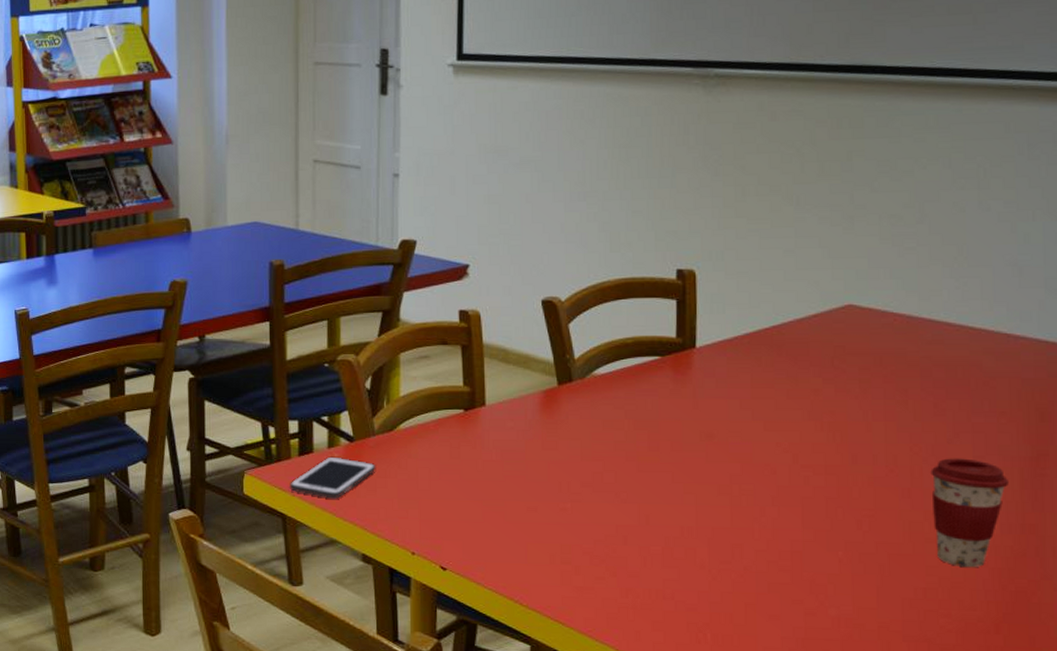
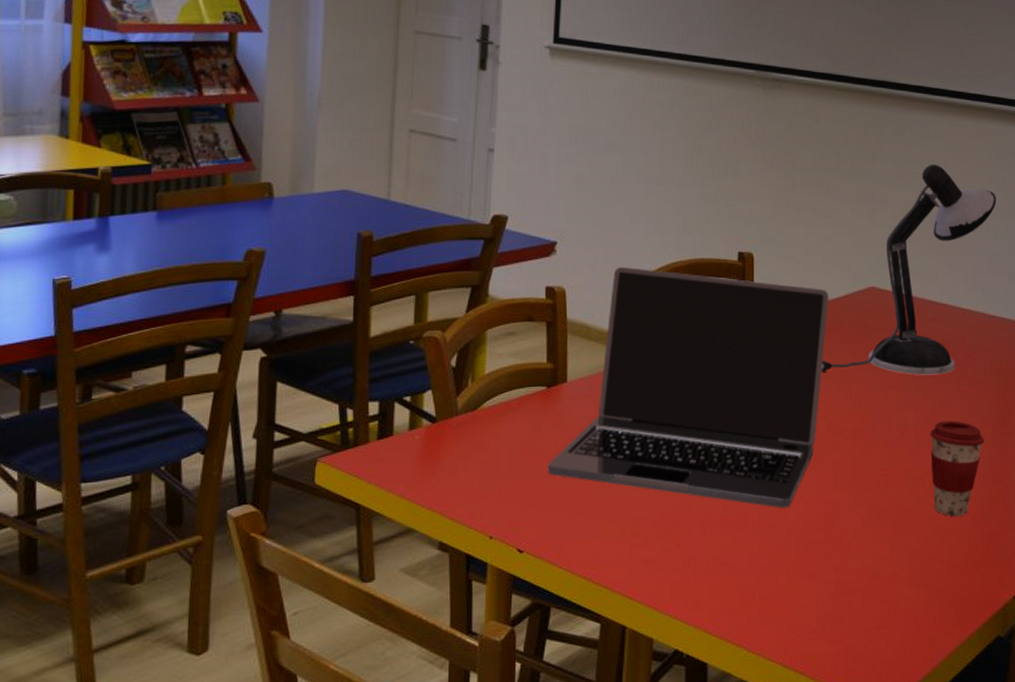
cell phone: present [288,456,376,499] -> none [365,439,458,484]
laptop: none [468,288,792,545] -> present [547,266,829,509]
desk lamp: none [783,158,1027,405] -> present [821,164,997,375]

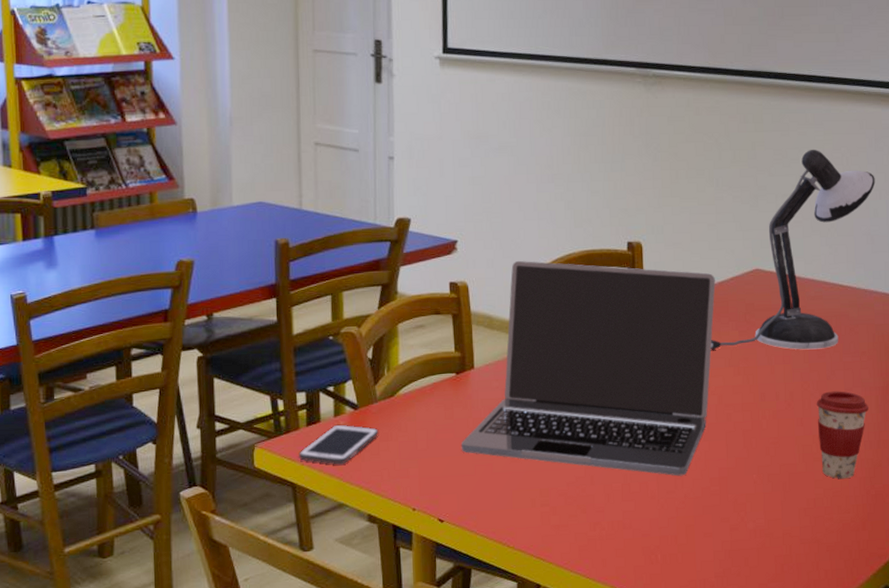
cell phone: none [365,439,458,484] -> present [298,424,379,465]

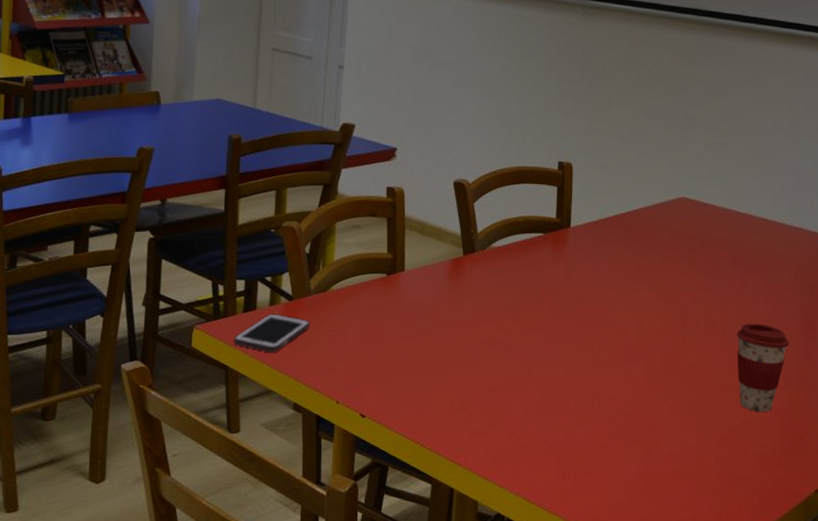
laptop: present [461,260,716,476] -> none [386,171,642,394]
desk lamp: present [710,149,876,350] -> none [634,86,804,281]

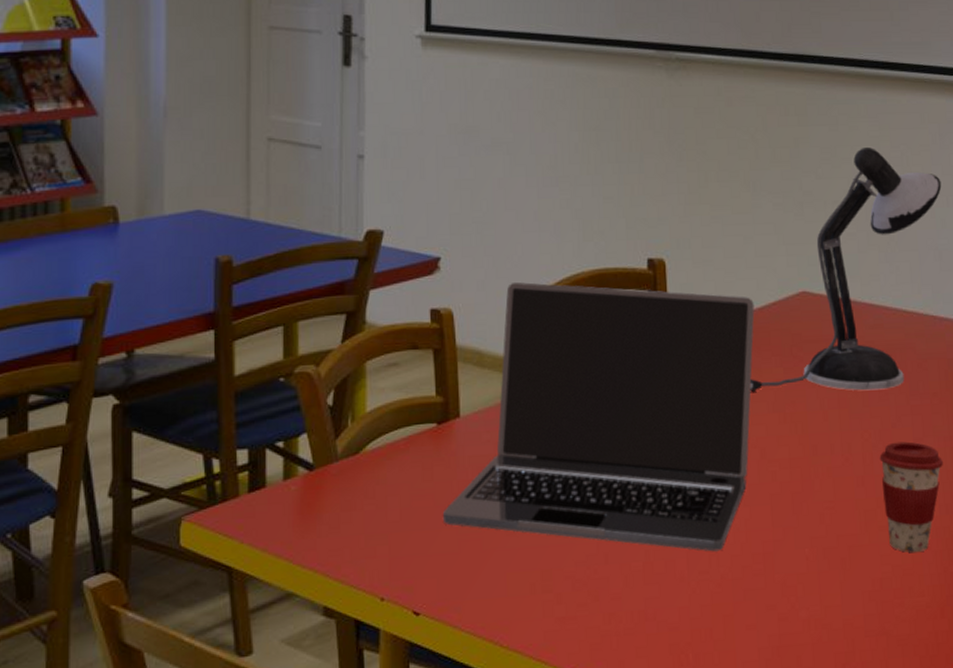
cell phone: present [232,313,310,352] -> none [236,489,340,542]
laptop: none [386,171,642,394] -> present [442,281,755,552]
desk lamp: none [634,86,804,281] -> present [749,146,942,392]

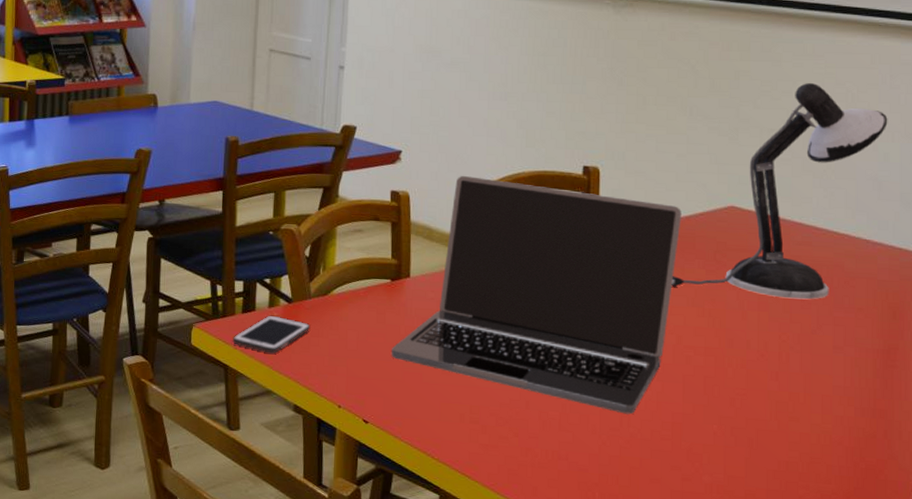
cell phone: none [236,489,340,542] -> present [231,315,311,354]
coffee cup: present [879,441,943,553] -> none [796,347,863,446]

